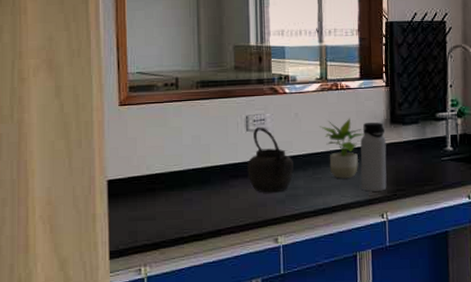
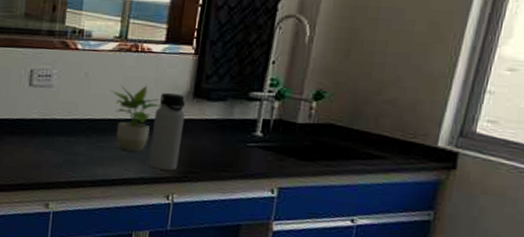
kettle: present [247,127,295,193] -> none [25,83,77,156]

